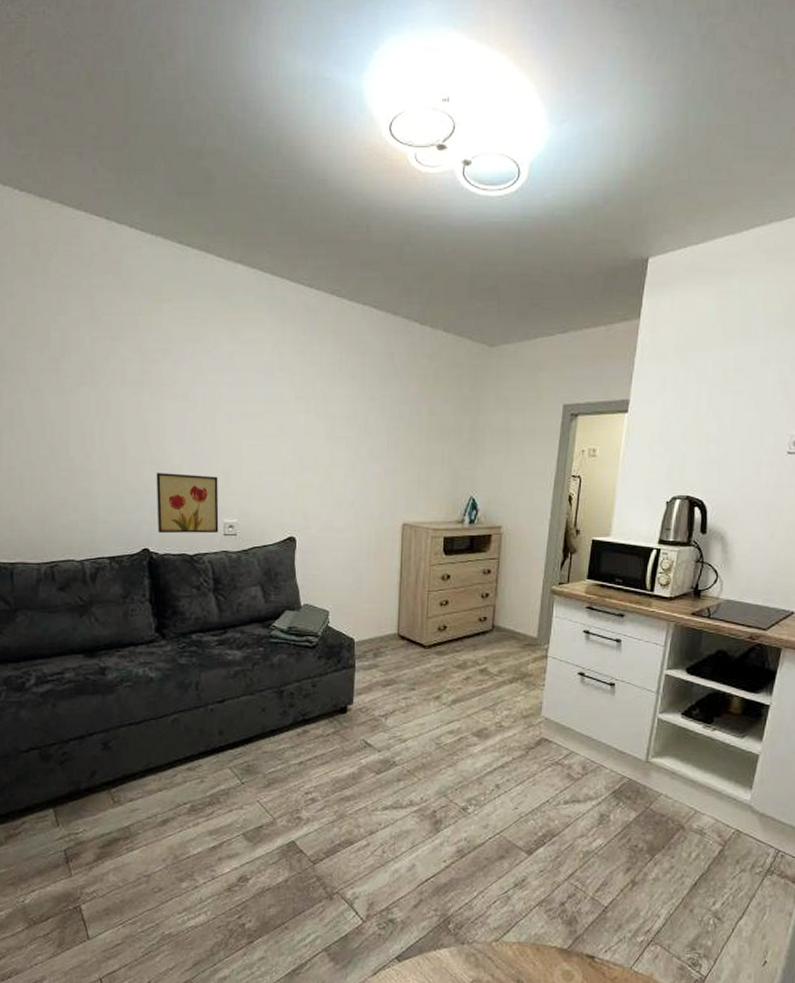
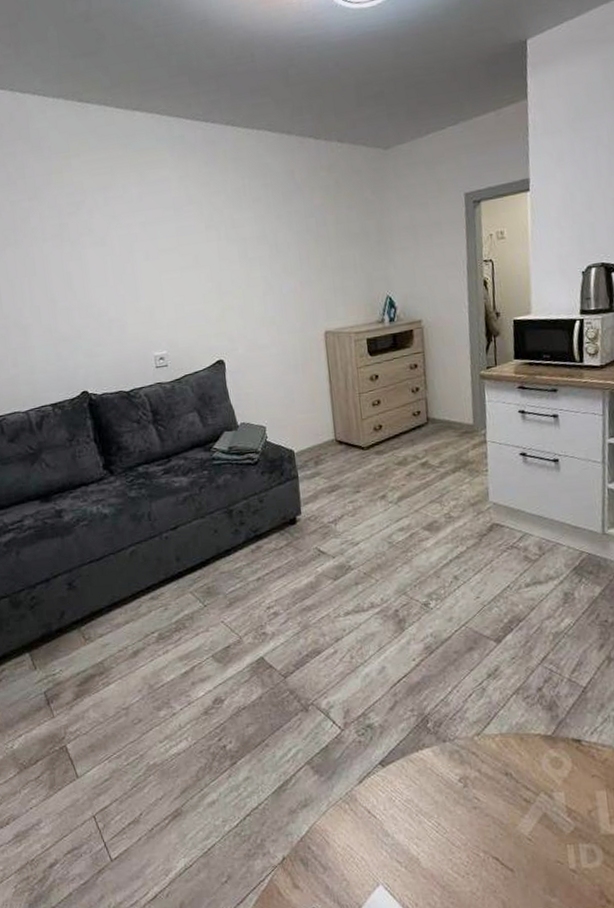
wall art: present [156,473,219,534] -> none [85,313,151,375]

